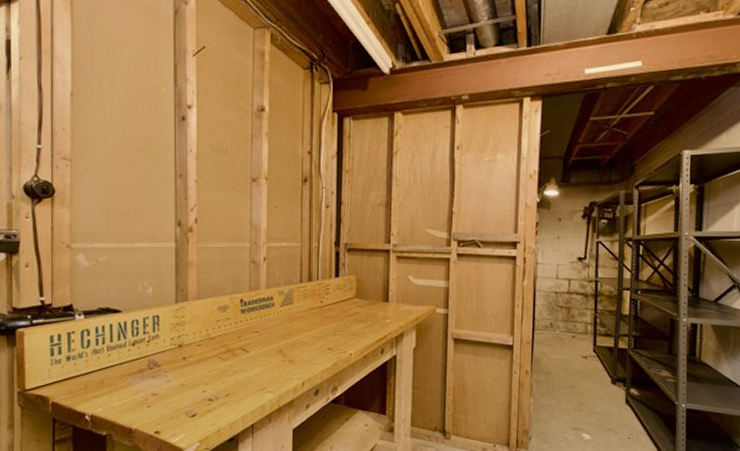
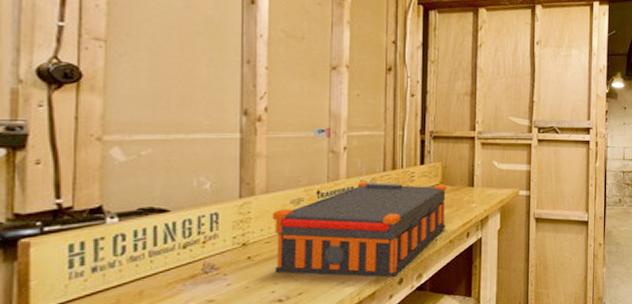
toolbox: none [202,238,361,387] -> present [272,127,446,278]

